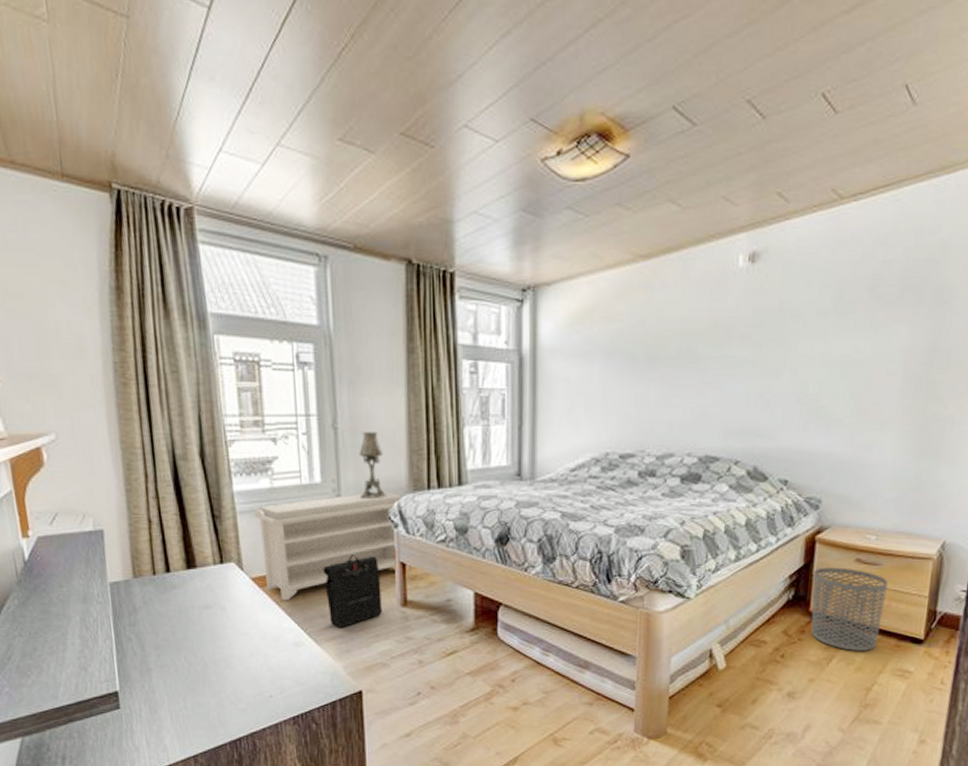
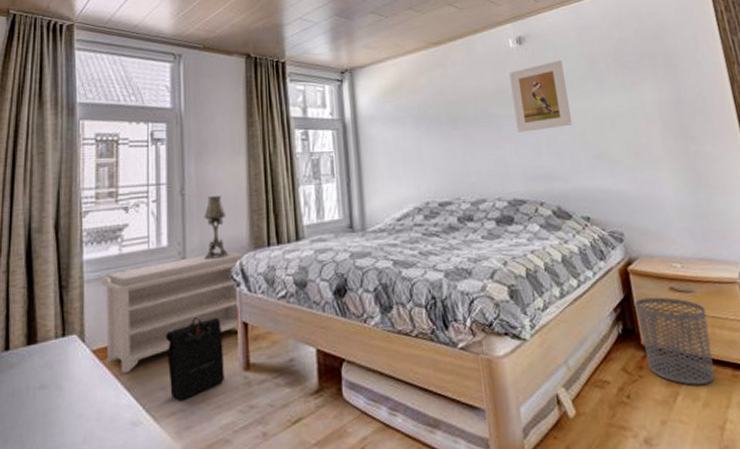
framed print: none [726,286,801,378] -> present [509,59,573,133]

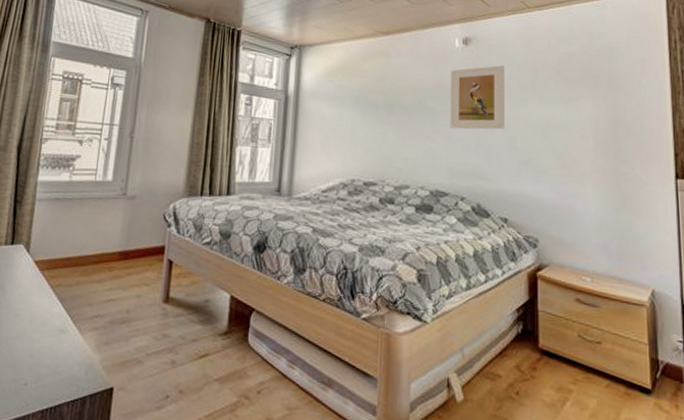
bench: present [102,251,244,374] -> none [46,193,178,287]
backpack: present [165,317,224,400] -> none [96,248,149,318]
table lamp: present [204,196,229,260] -> none [143,142,168,200]
waste bin: present [635,297,715,385] -> none [539,304,609,396]

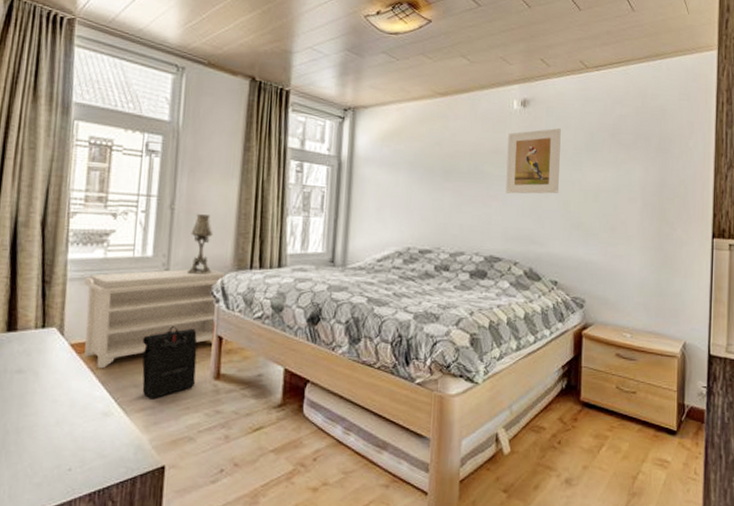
bench: none [46,193,178,287] -> present [84,269,226,369]
backpack: none [96,248,149,318] -> present [142,326,198,398]
table lamp: none [143,142,168,200] -> present [188,214,213,275]

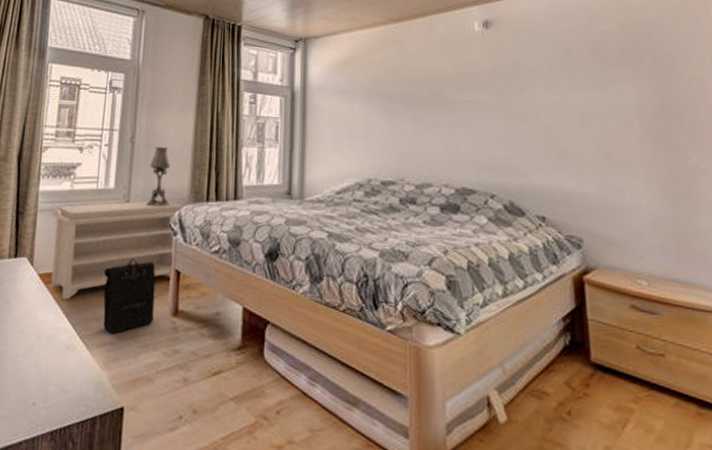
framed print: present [505,127,561,194] -> none [471,48,537,120]

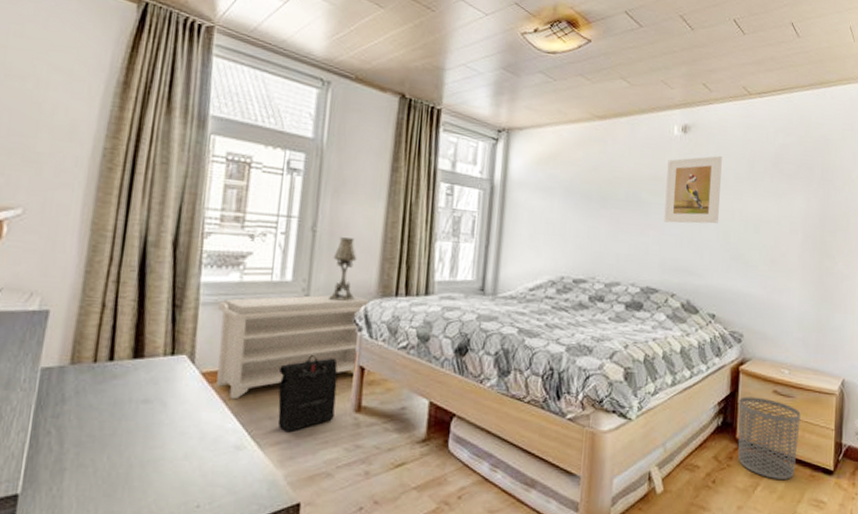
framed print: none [471,48,537,120] -> present [664,155,722,224]
waste bin: none [588,311,675,417] -> present [738,396,801,480]

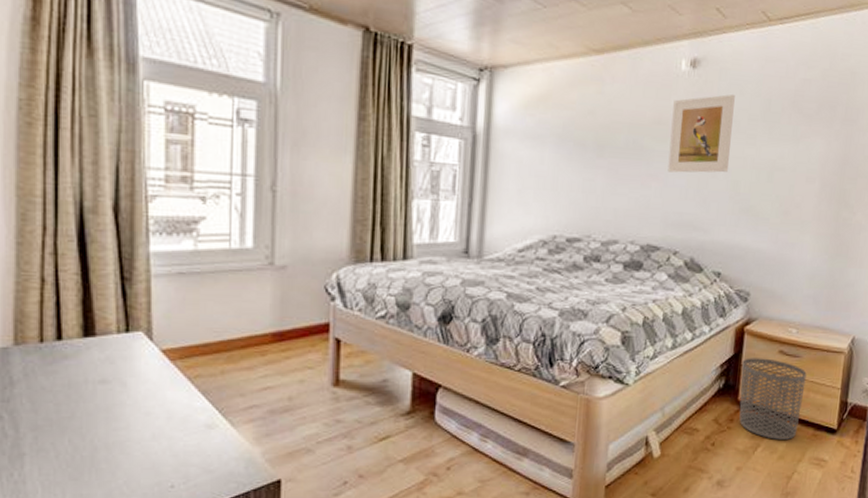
bench: present [216,295,369,400] -> none [173,262,342,377]
backpack: present [277,355,338,431] -> none [246,328,312,408]
table lamp: present [329,237,357,302] -> none [296,197,325,270]

